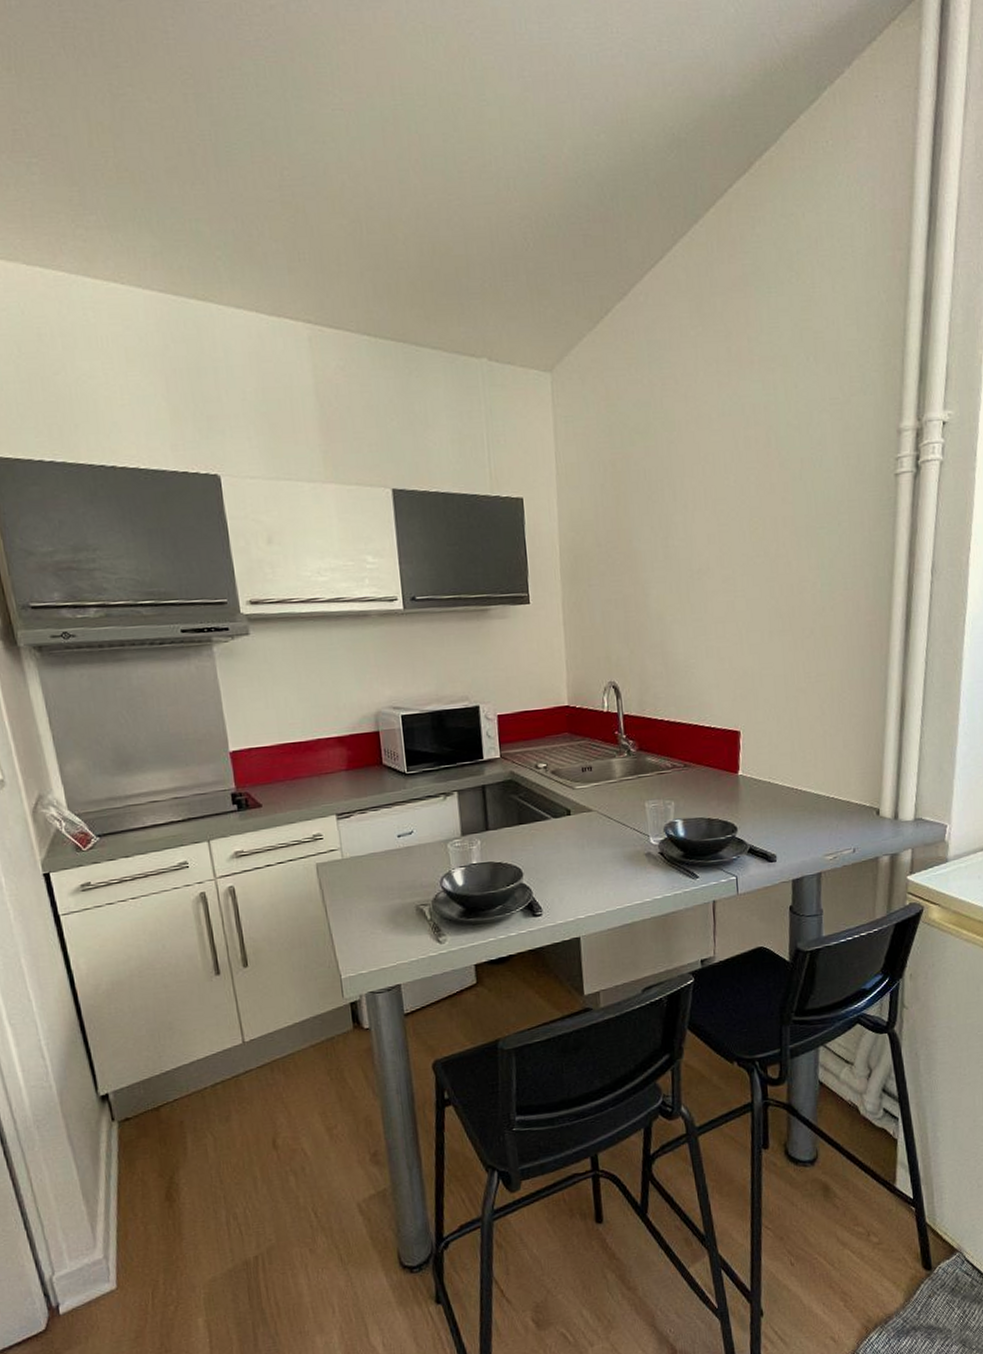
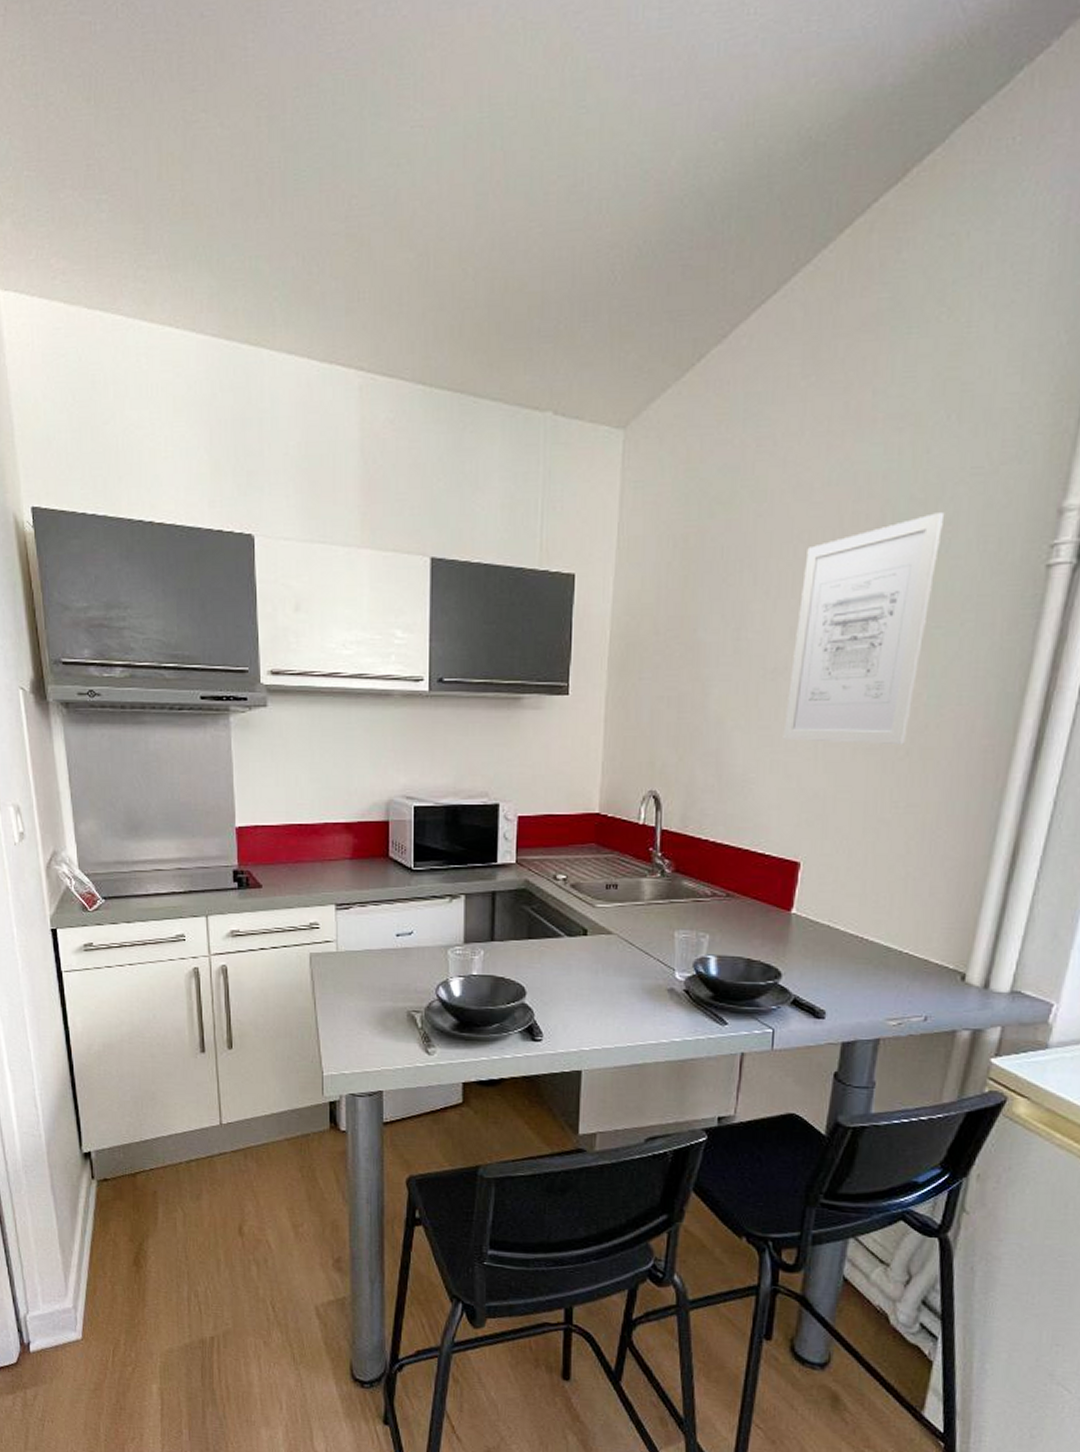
wall art: none [712,435,815,630] -> present [783,512,945,746]

